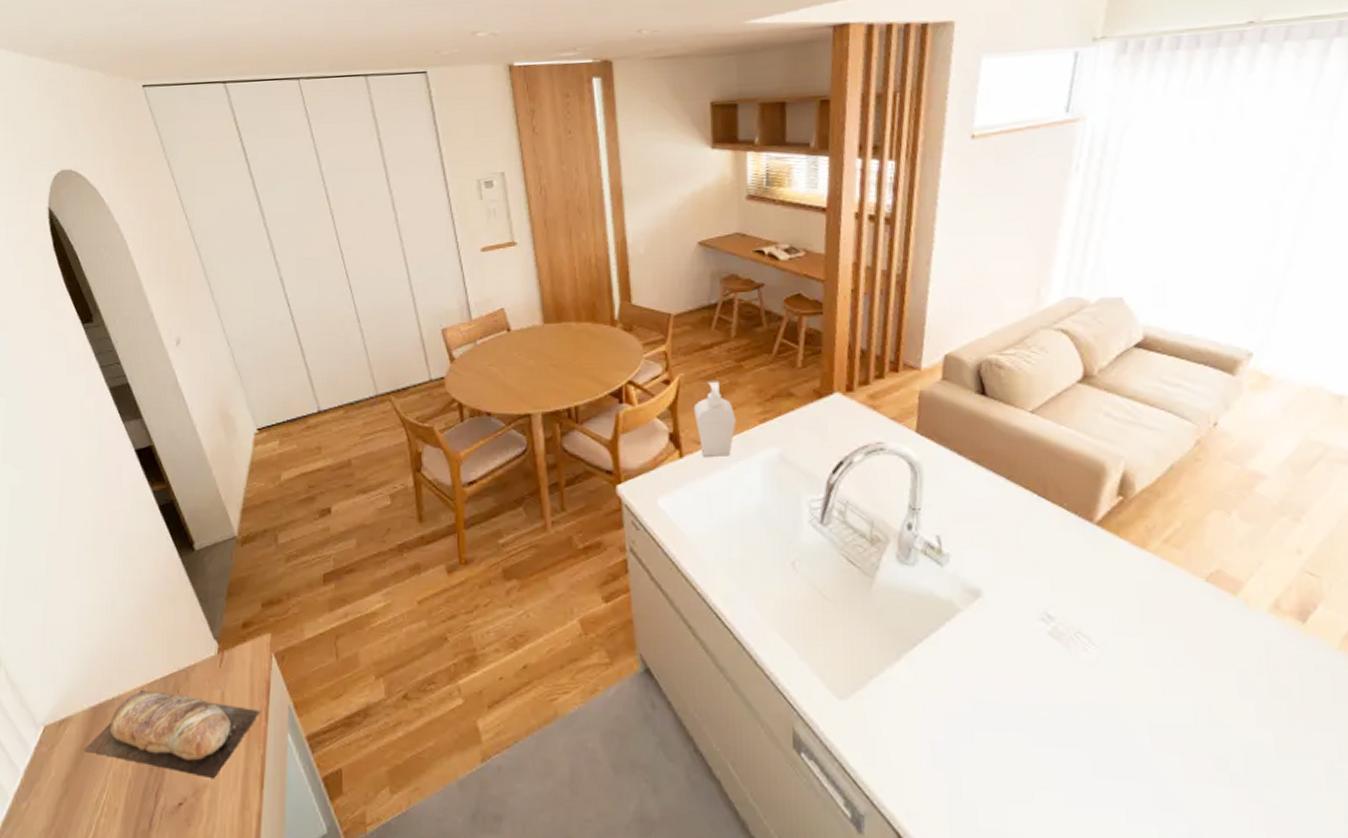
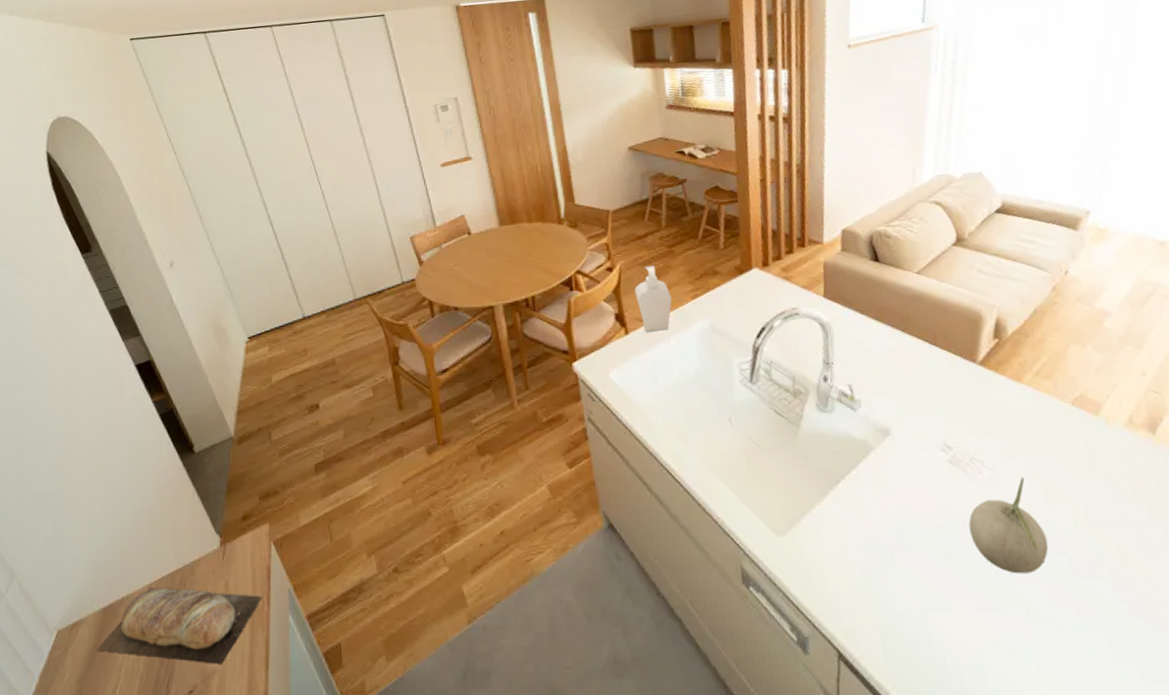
fruit: none [1066,658,1160,770] -> present [968,476,1049,574]

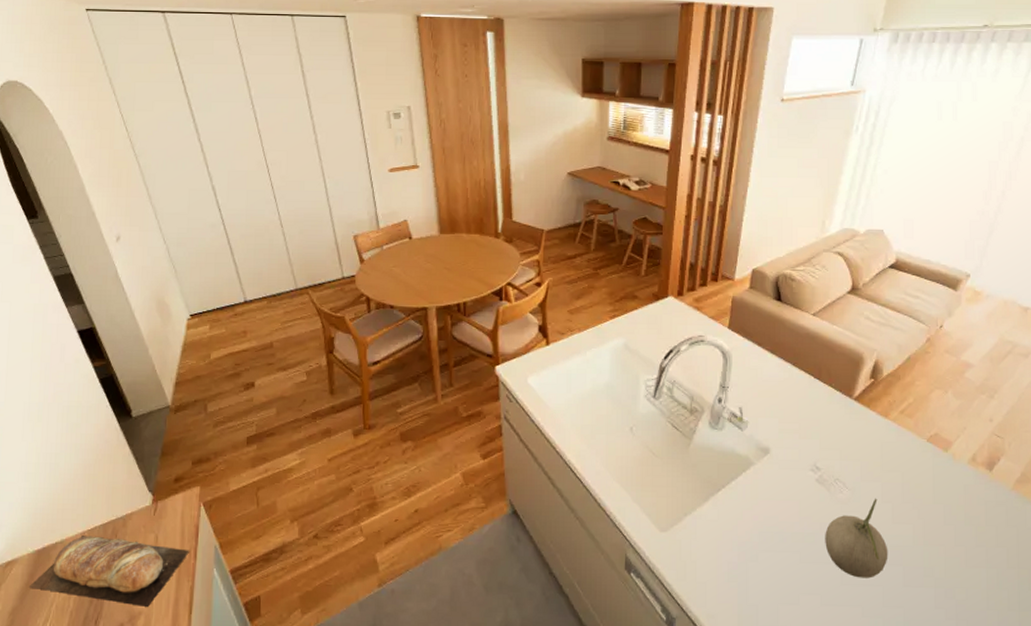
soap bottle: present [634,265,672,332] -> none [559,284,592,345]

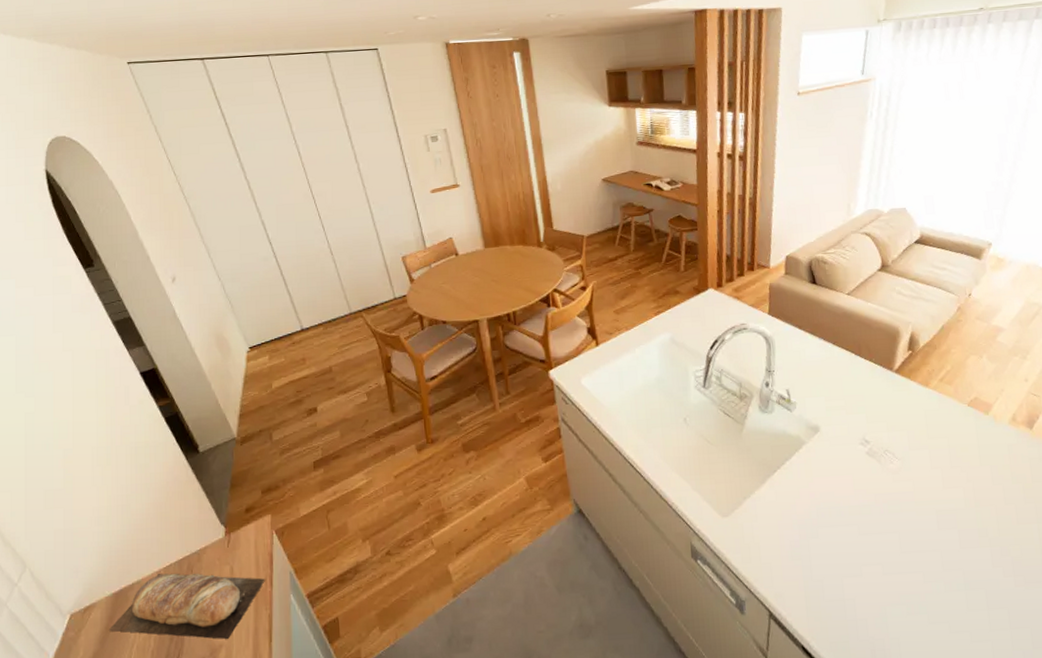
fruit: present [825,498,888,578] -> none [880,465,943,545]

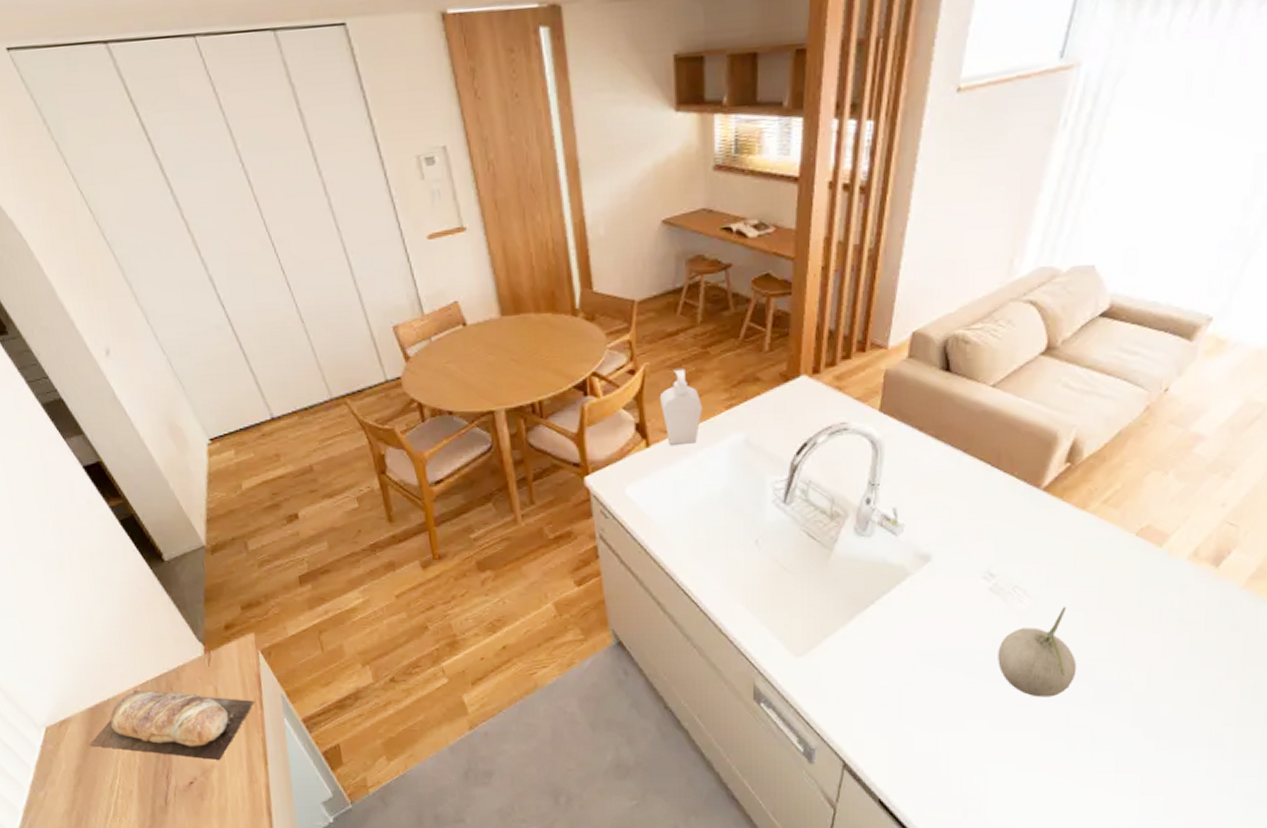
soap bottle: none [605,285,638,344] -> present [659,368,703,445]
fruit: none [880,465,943,545] -> present [998,606,1077,698]

